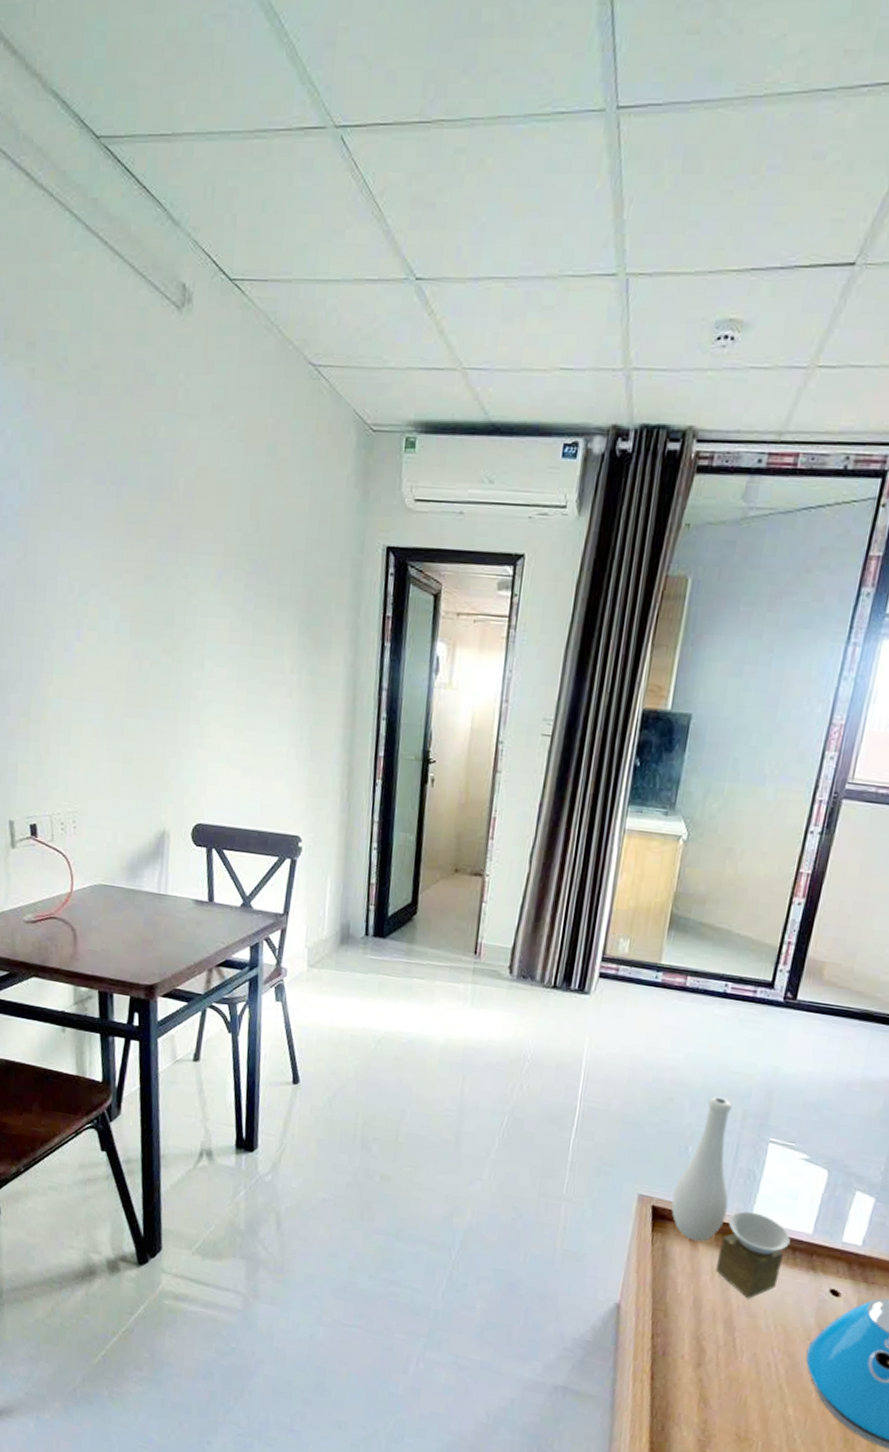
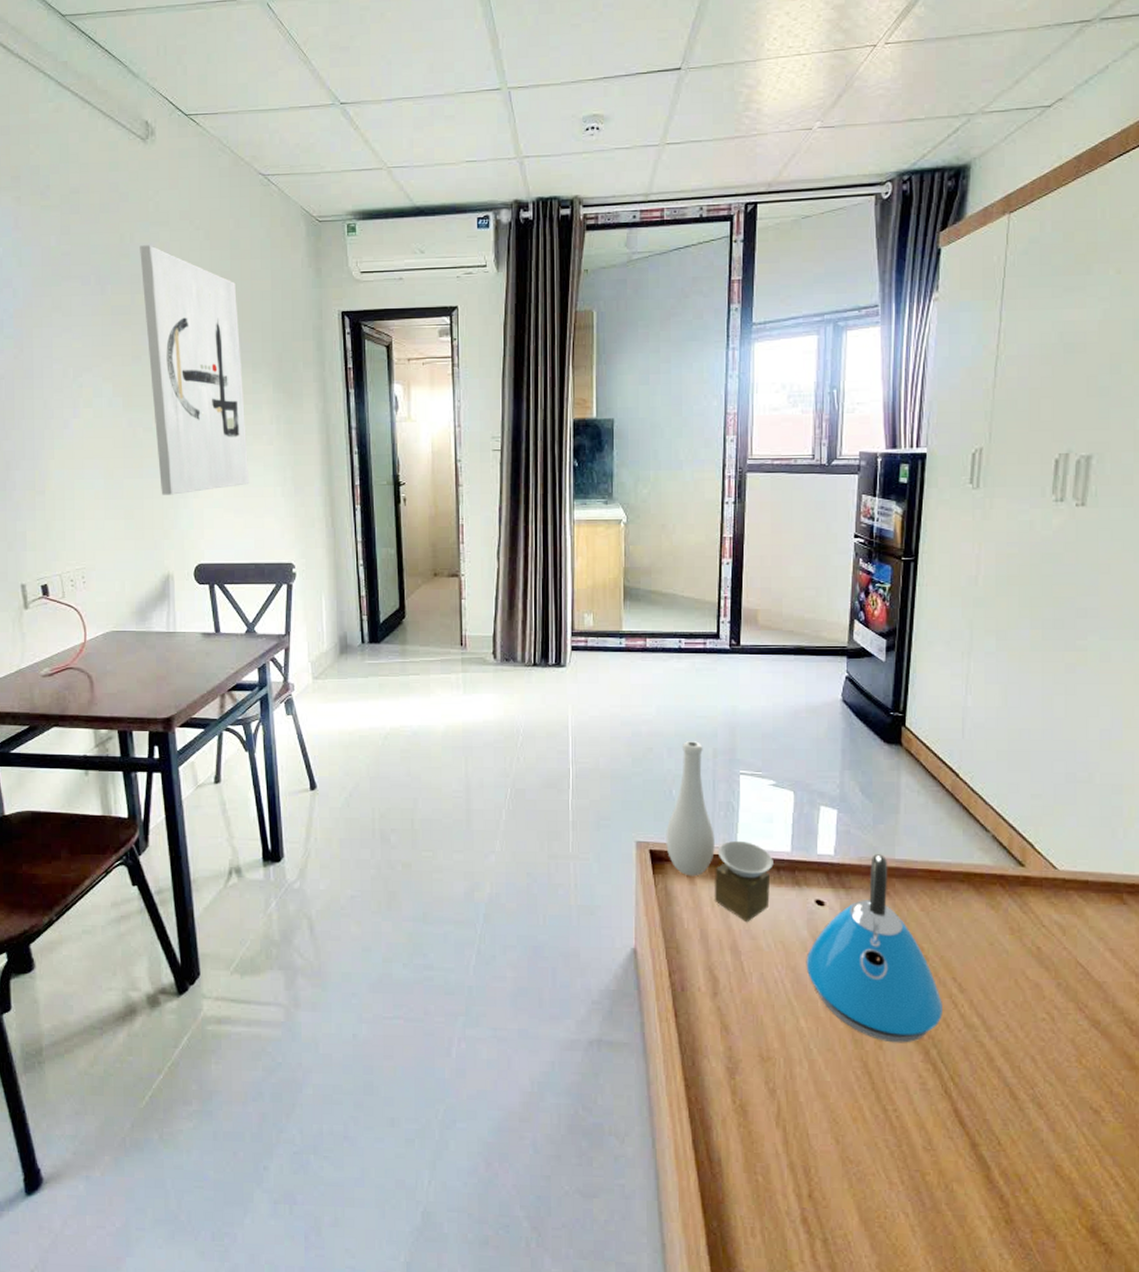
wall art: none [163,441,269,743] -> present [140,245,250,495]

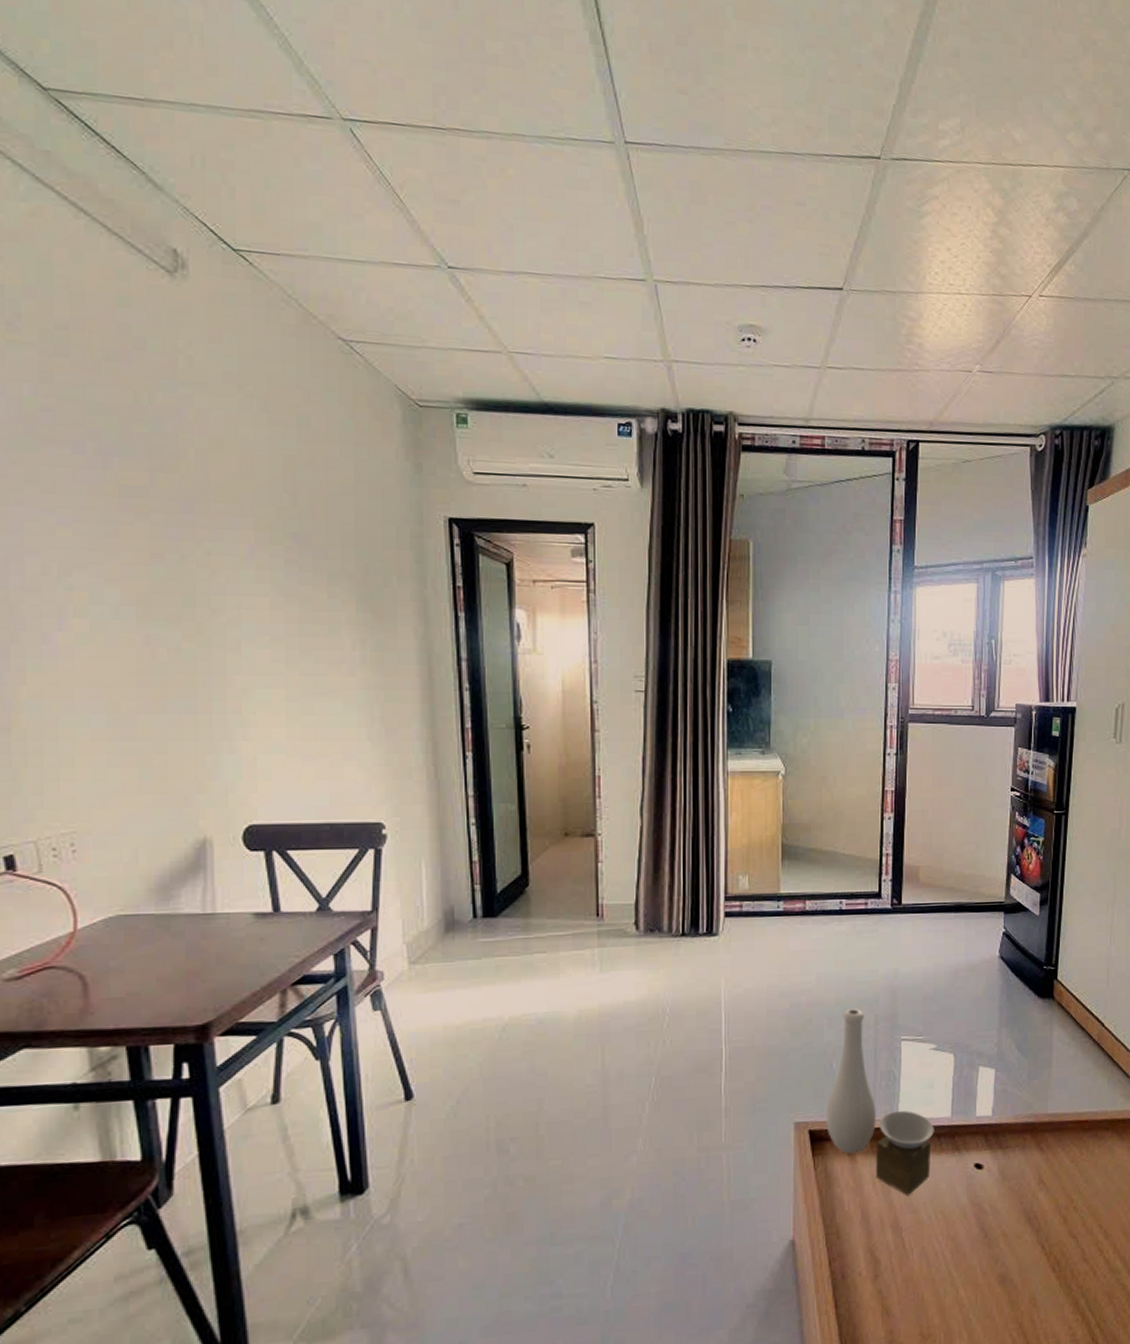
wall art: present [140,245,250,495] -> none [163,410,323,736]
kettle: present [806,854,942,1043] -> none [965,1110,1090,1299]

